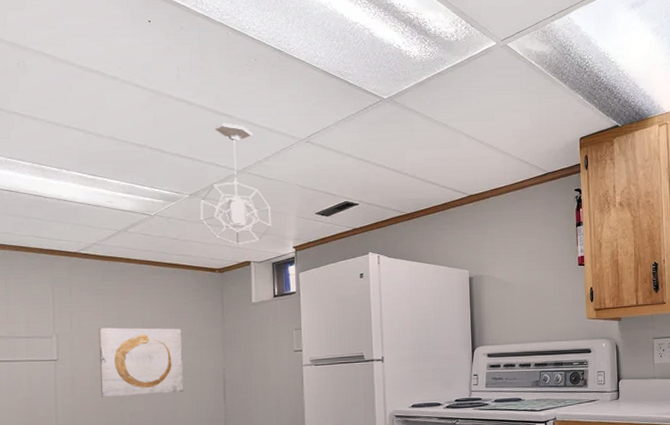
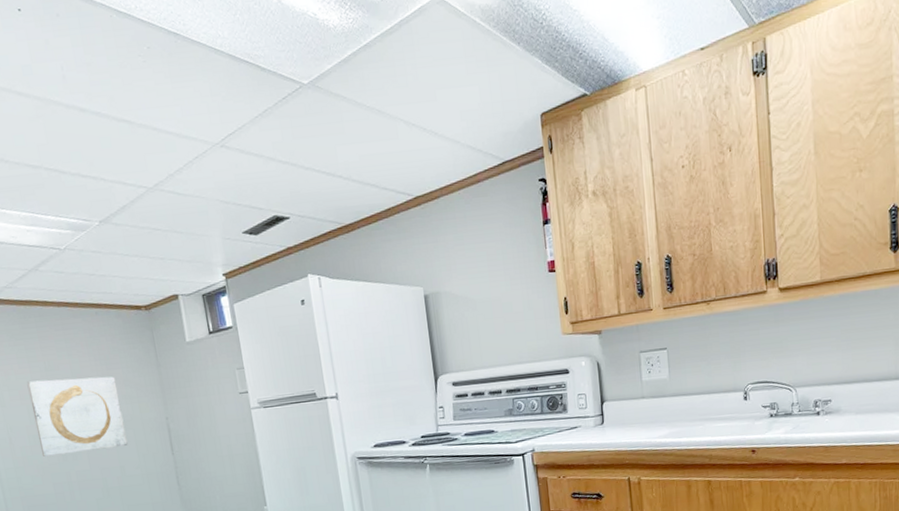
pendant light: present [200,123,271,245] -> none [112,130,195,277]

